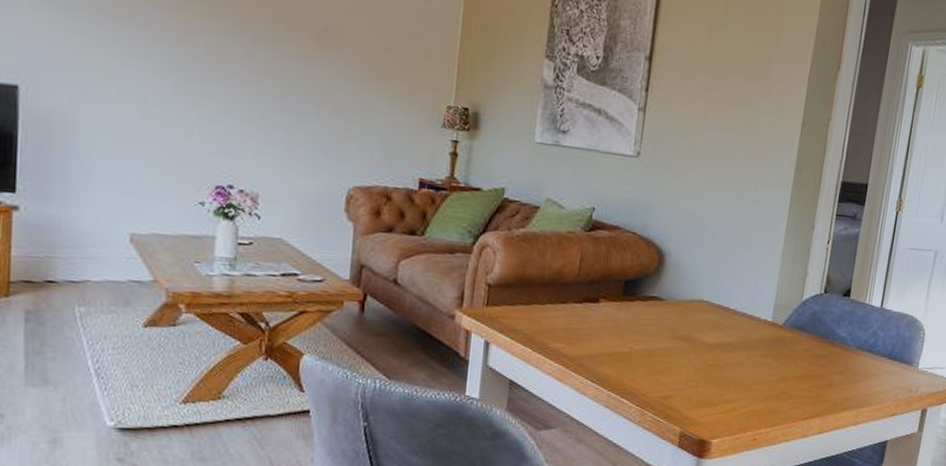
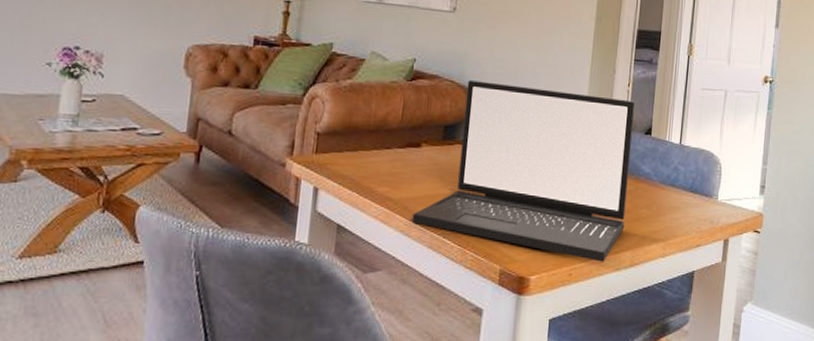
laptop: none [588,232,835,428] -> present [411,80,636,262]

